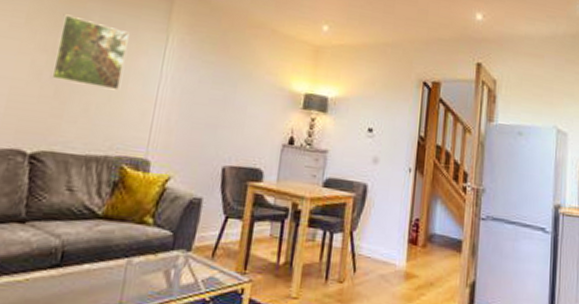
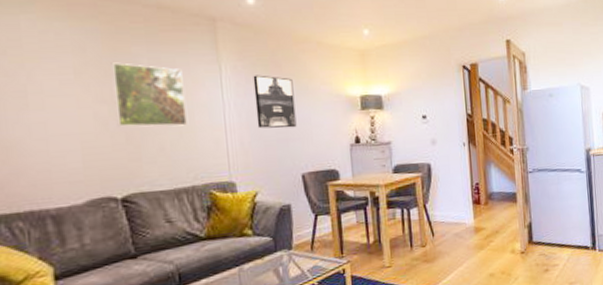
wall art: none [189,51,238,115] -> present [253,75,297,129]

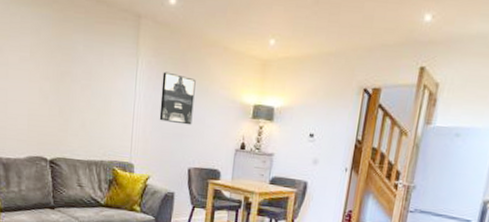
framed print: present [111,62,187,127] -> none [54,46,107,109]

